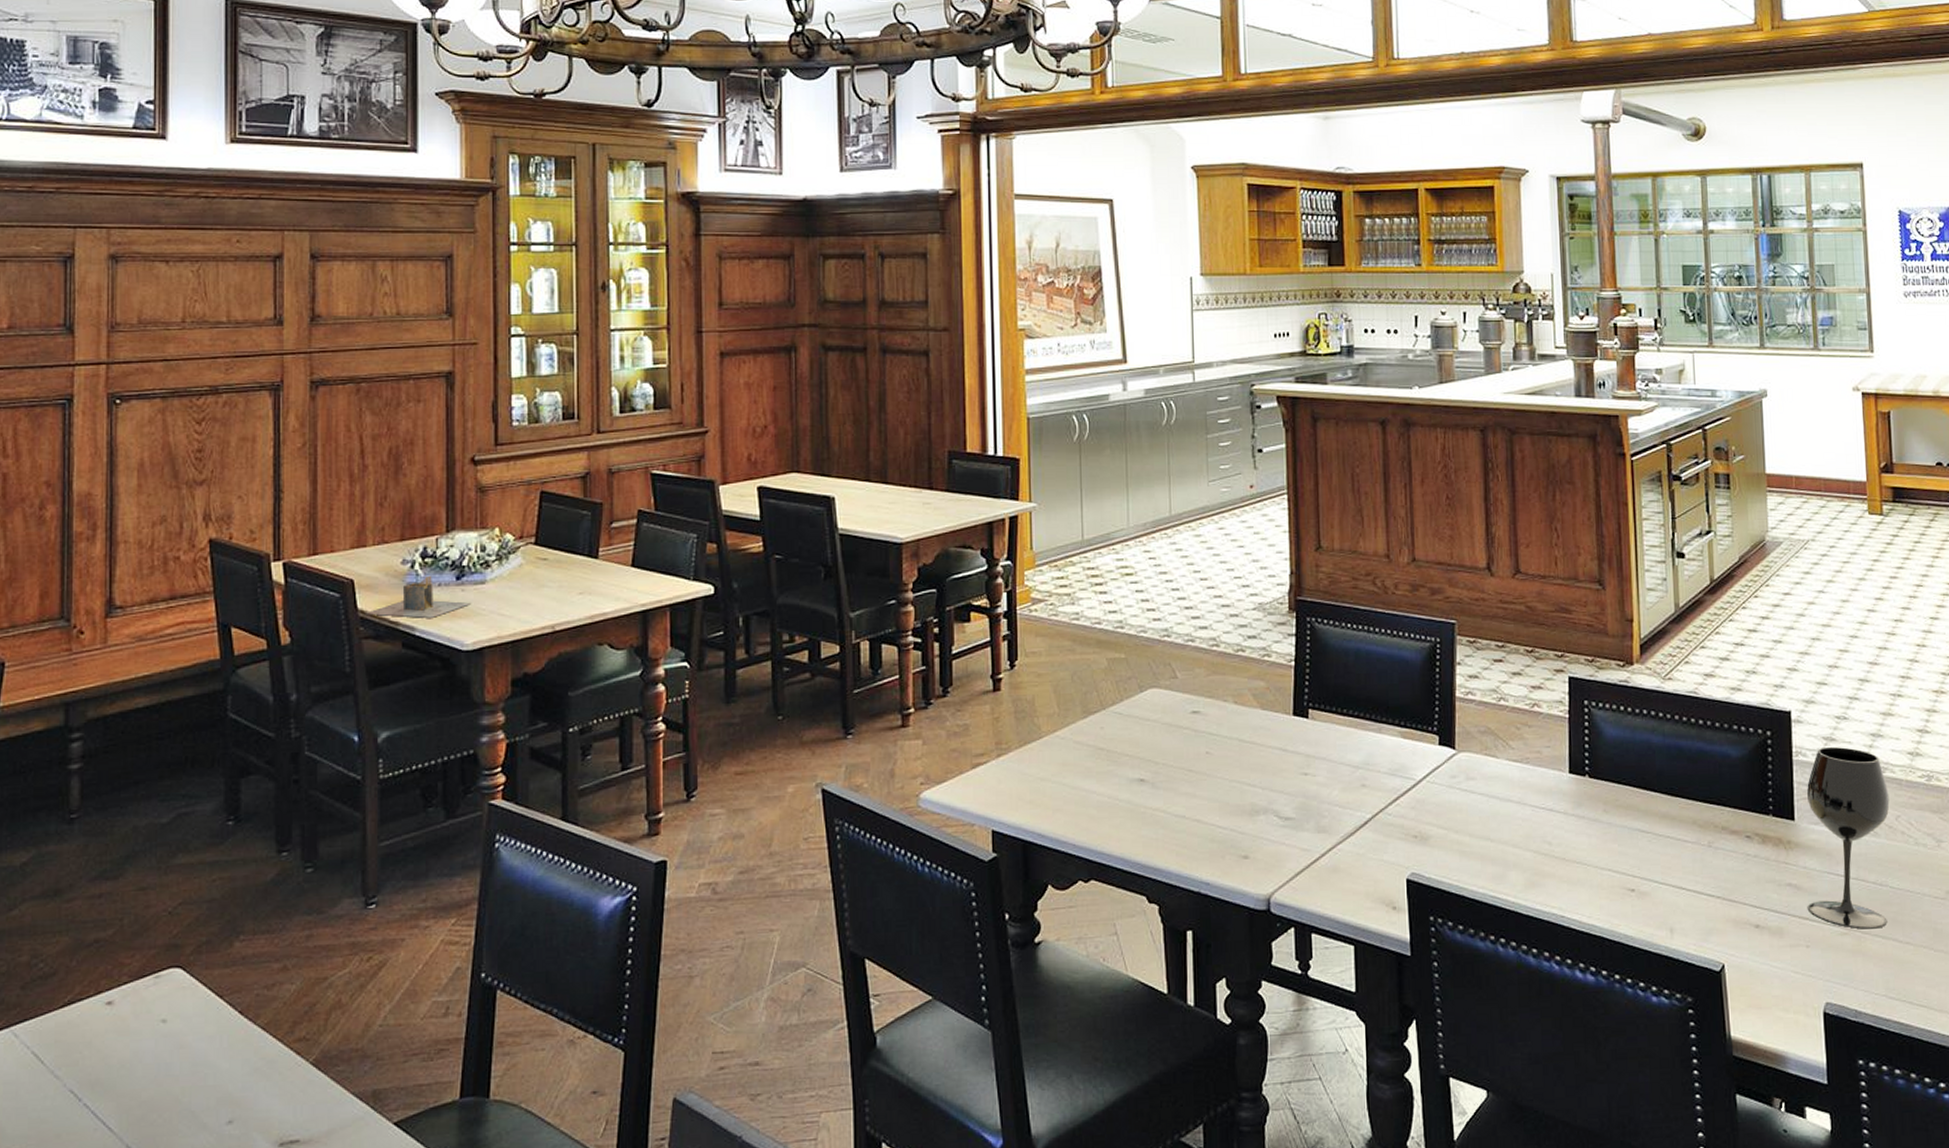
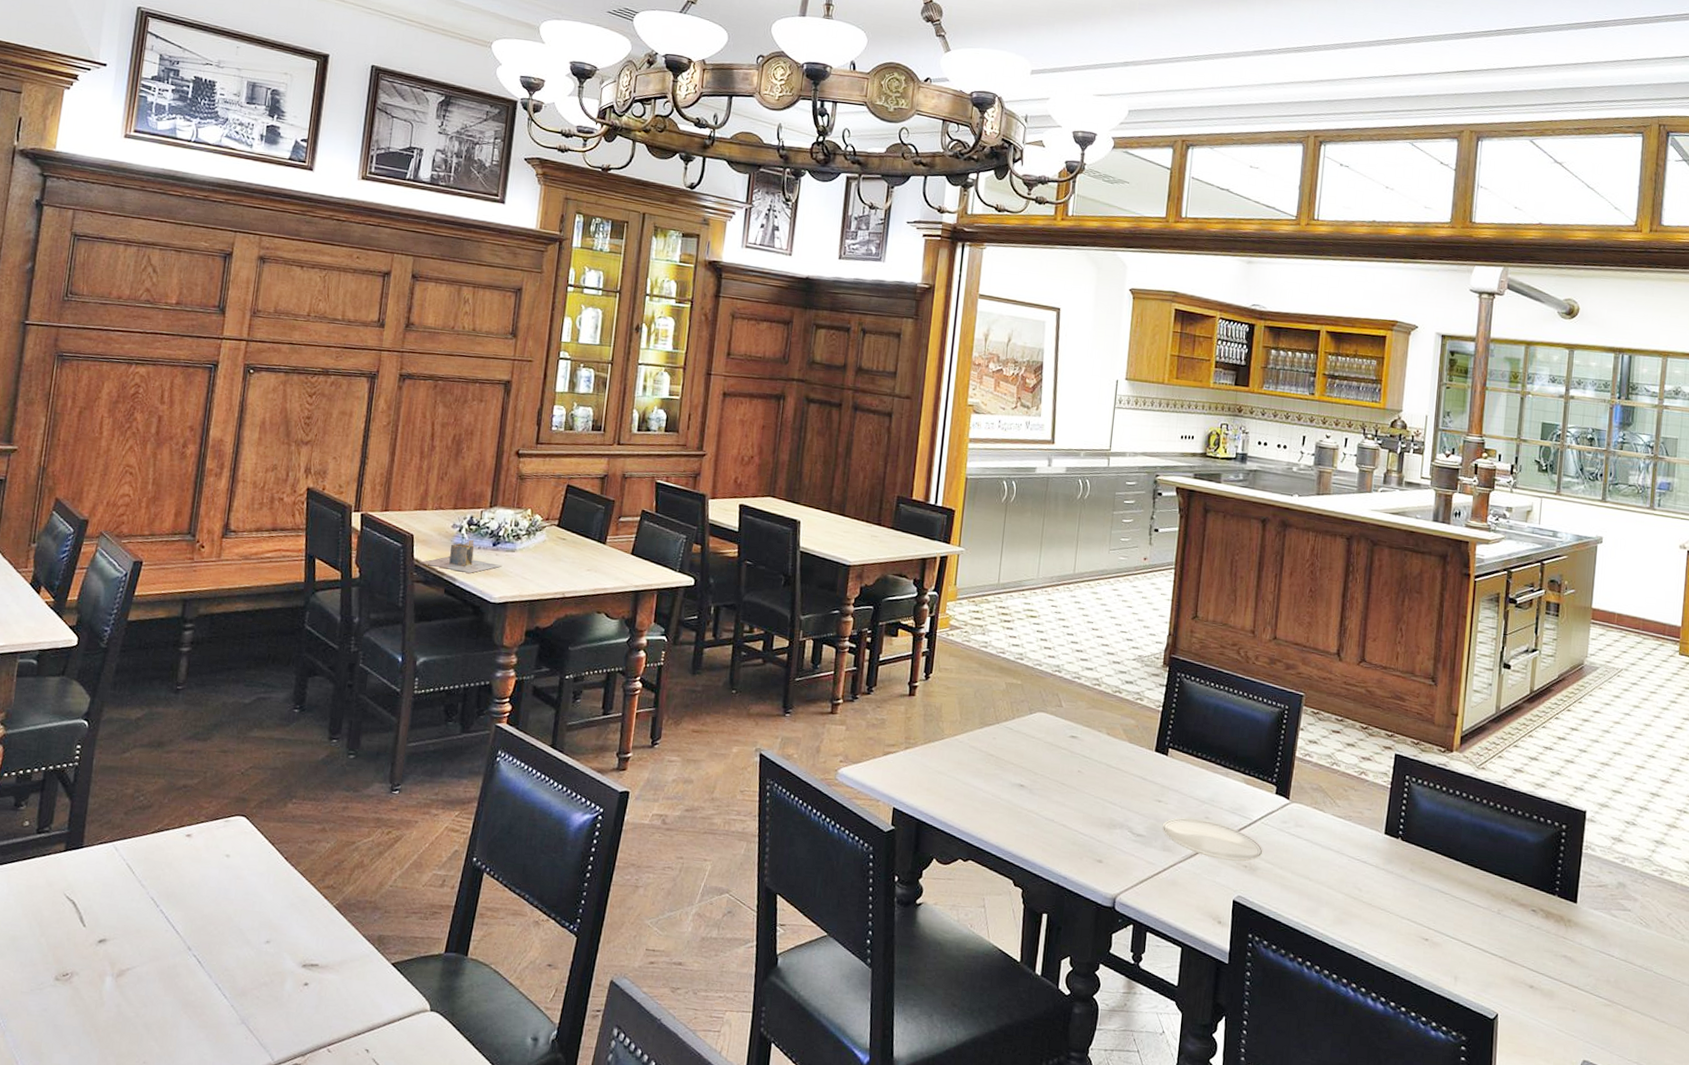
plate: none [1313,788,1433,834] -> present [1162,818,1263,862]
wineglass: present [1807,746,1890,929] -> none [1578,845,1664,1006]

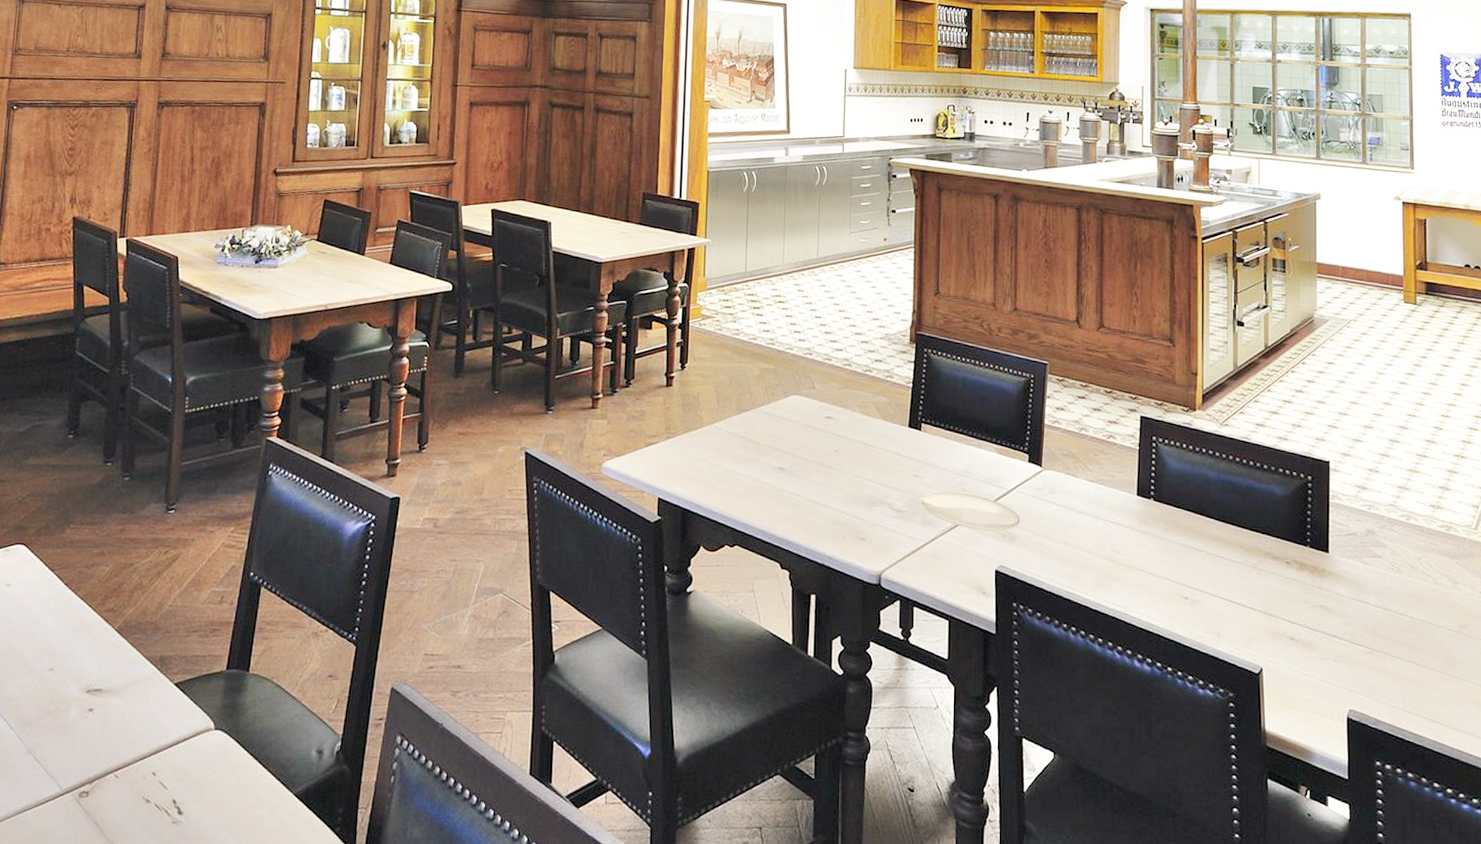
napkin holder: present [420,539,502,573] -> none [185,258,265,291]

